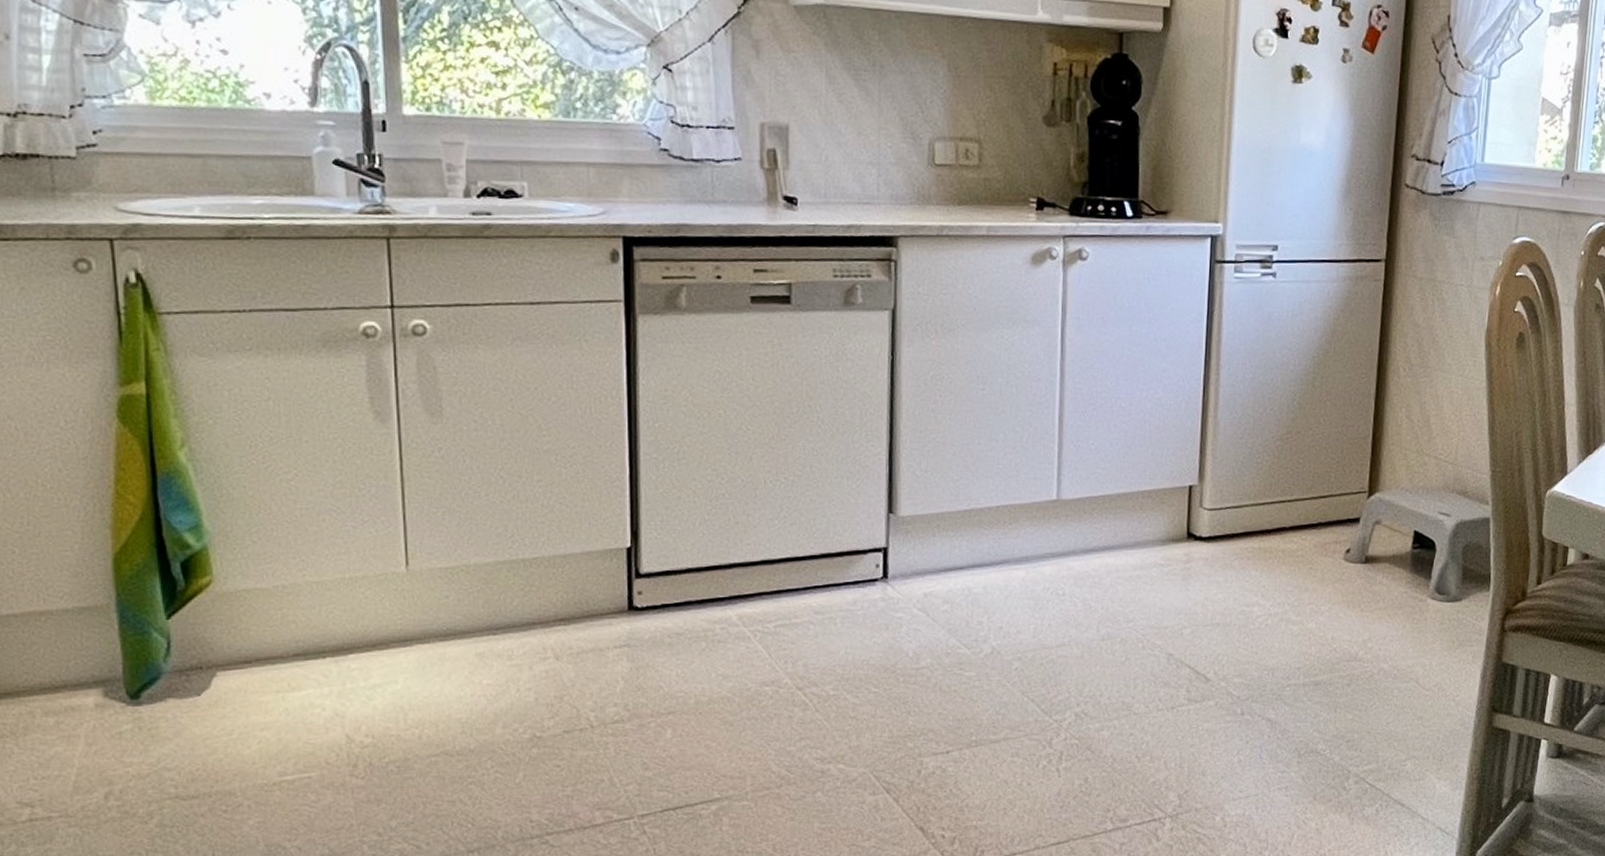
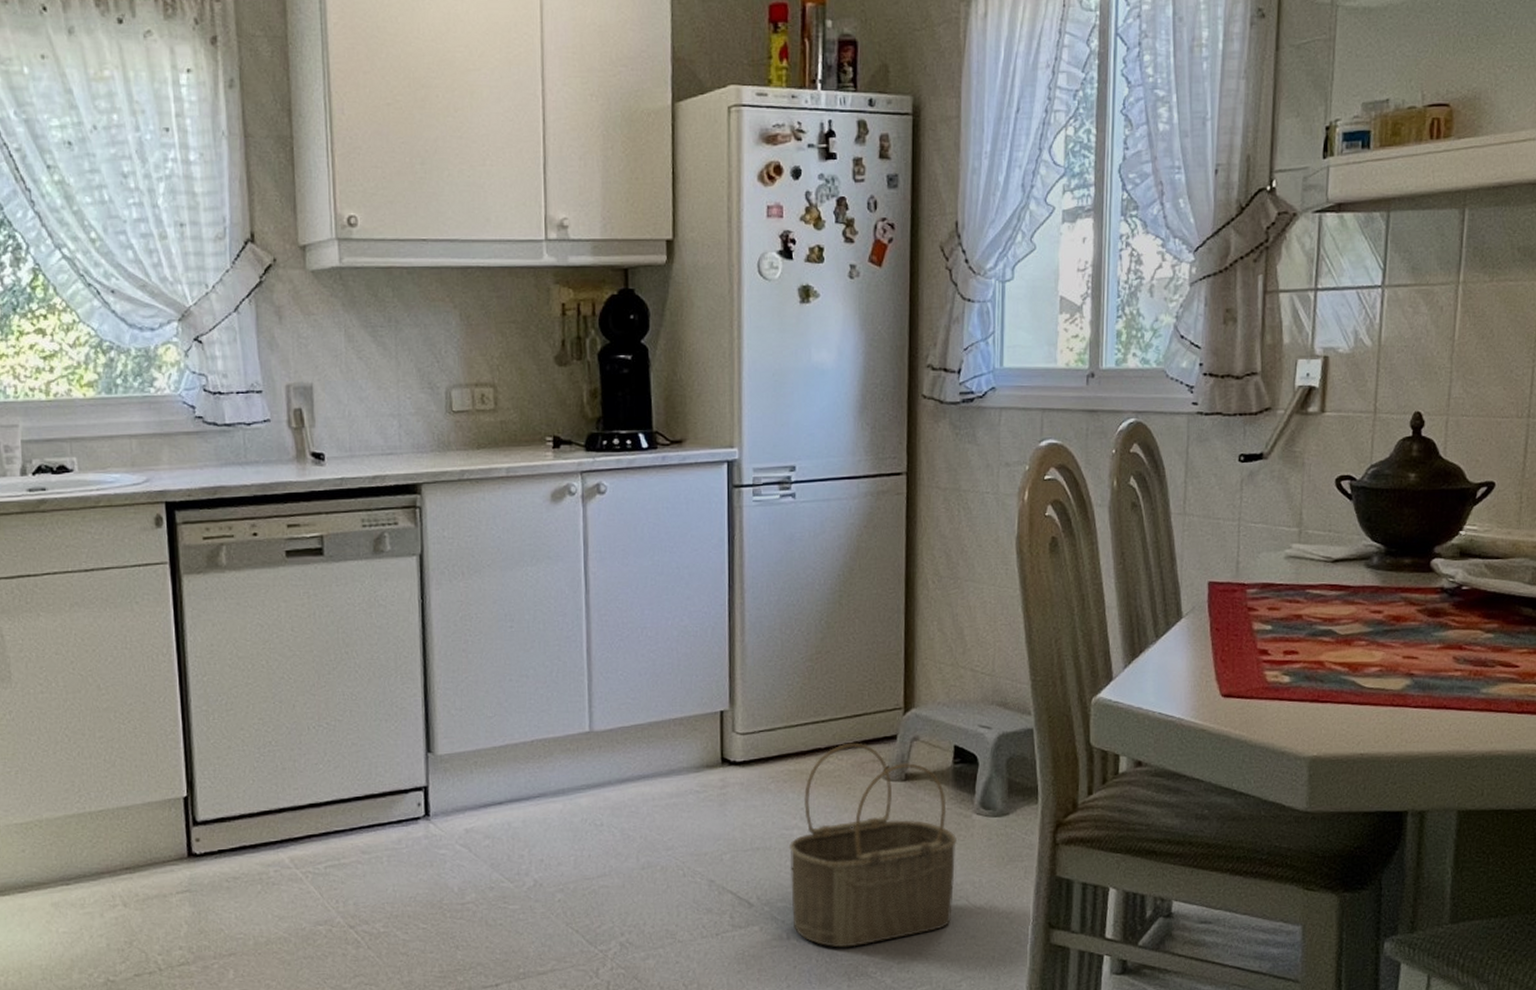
wicker basket: none [1247,523,1412,725] -> present [788,742,958,948]

